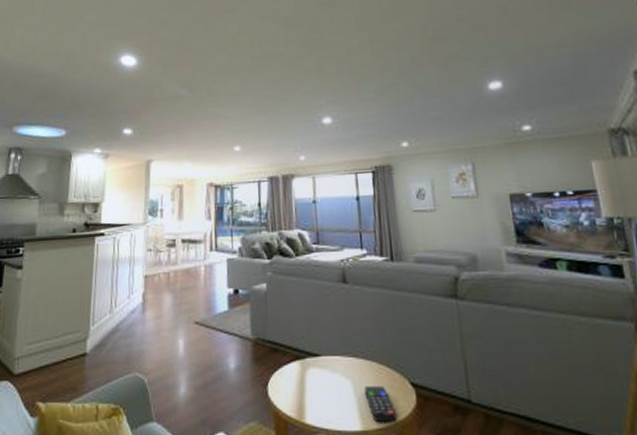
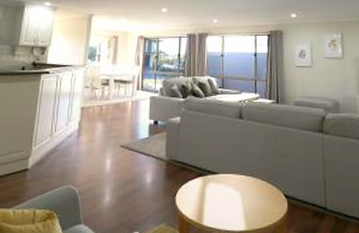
remote control: present [364,386,398,422] -> none [250,197,273,223]

